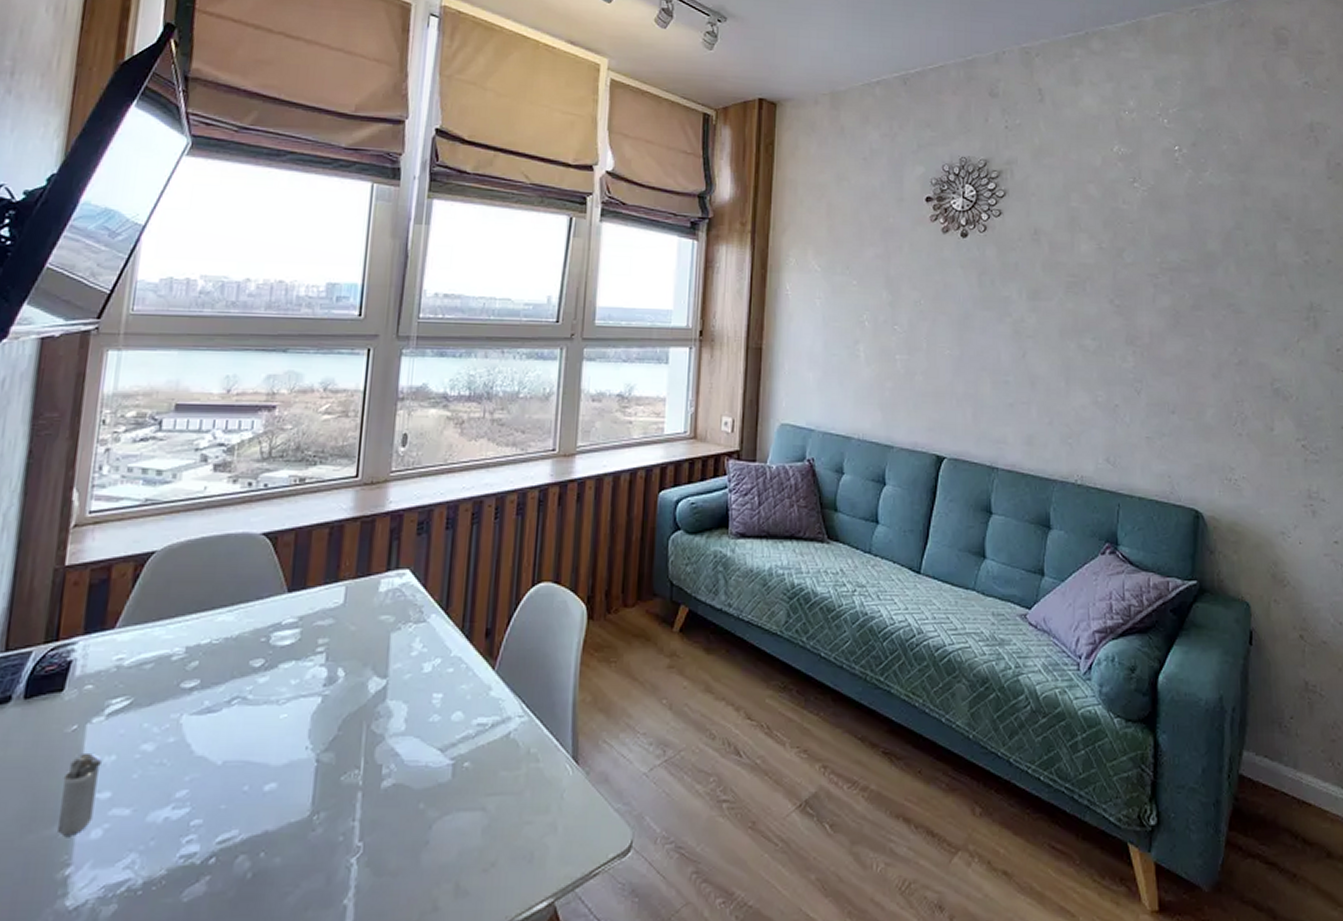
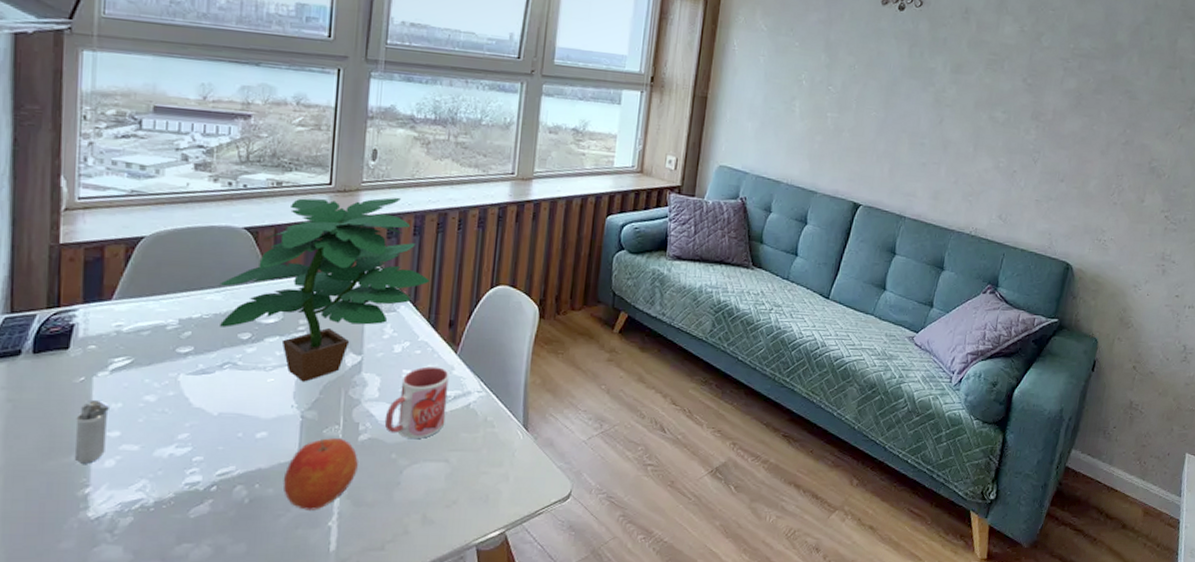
potted plant: none [230,486,464,716] -> present [219,197,430,382]
apple: none [292,786,380,884] -> present [283,438,358,510]
mug: none [412,688,486,781] -> present [385,366,449,438]

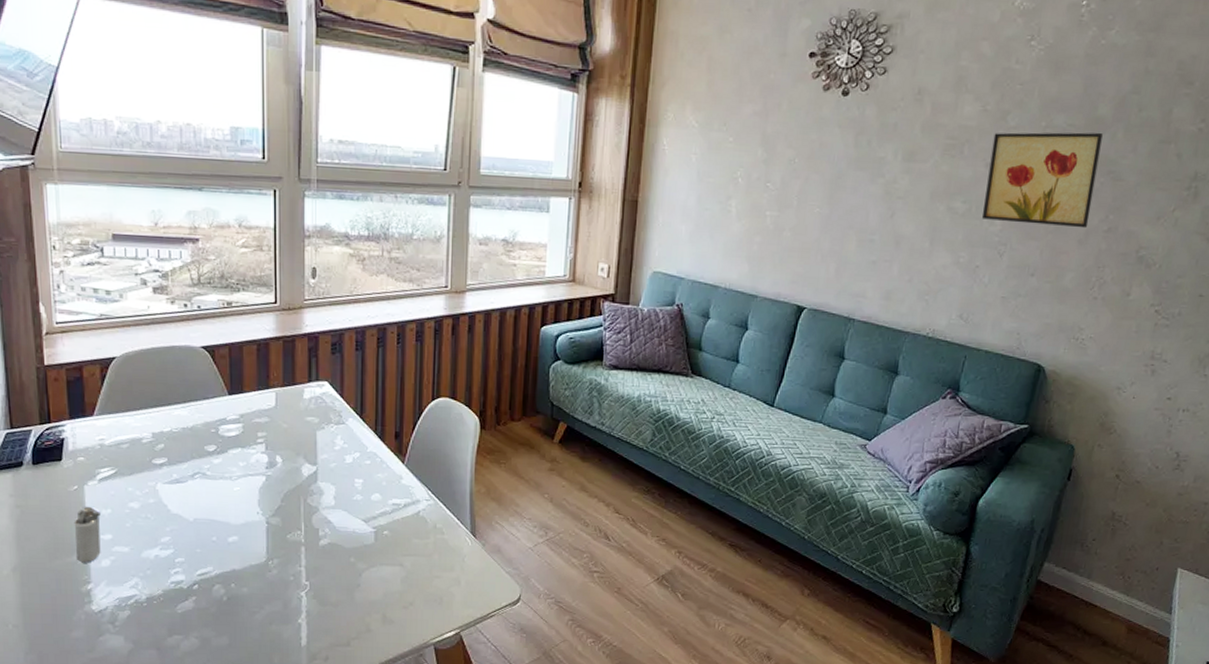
potted plant: present [219,197,430,382] -> none [184,313,374,491]
apple: present [283,438,358,510] -> none [255,542,320,608]
mug: present [385,366,449,438] -> none [343,476,398,544]
wall art: none [1019,51,1121,141] -> present [981,132,1103,228]

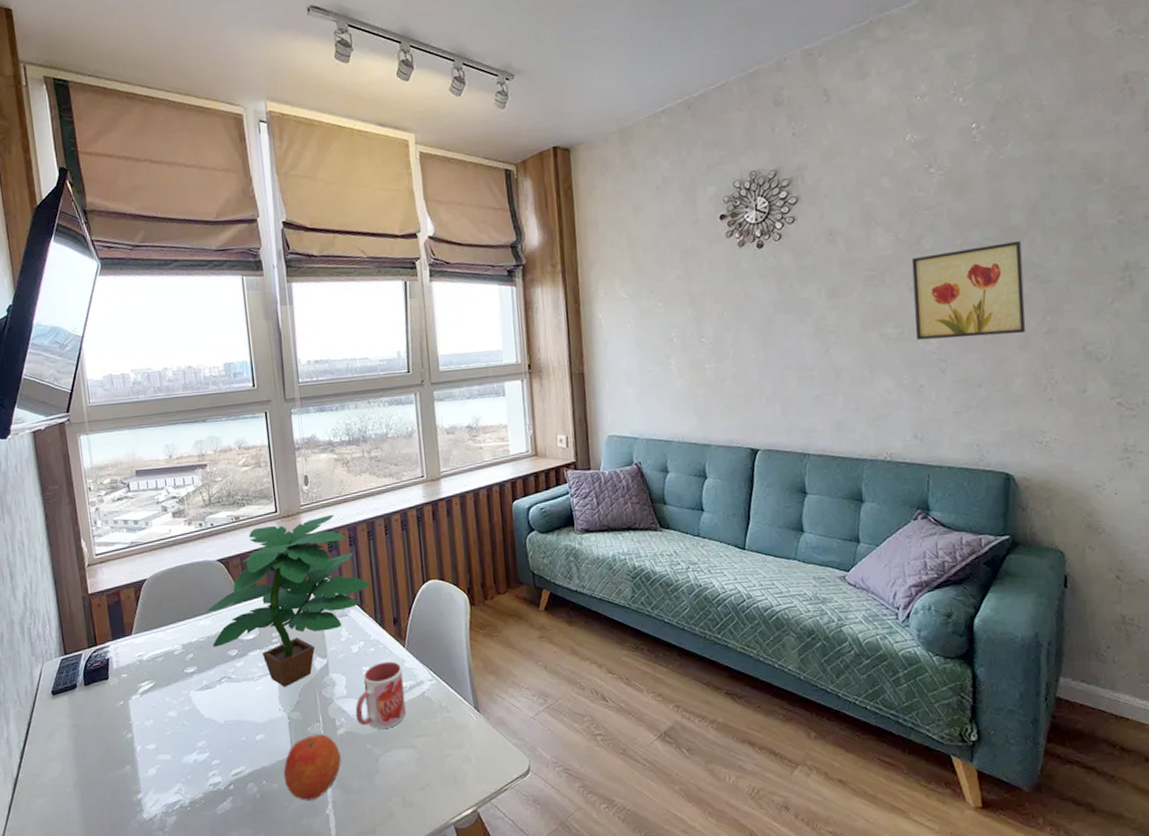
shaker: present [74,506,101,563] -> none [122,719,147,774]
potted plant: none [184,313,374,491] -> present [207,514,371,687]
apple: none [255,542,320,608] -> present [283,734,341,801]
mug: none [343,476,398,544] -> present [356,661,406,729]

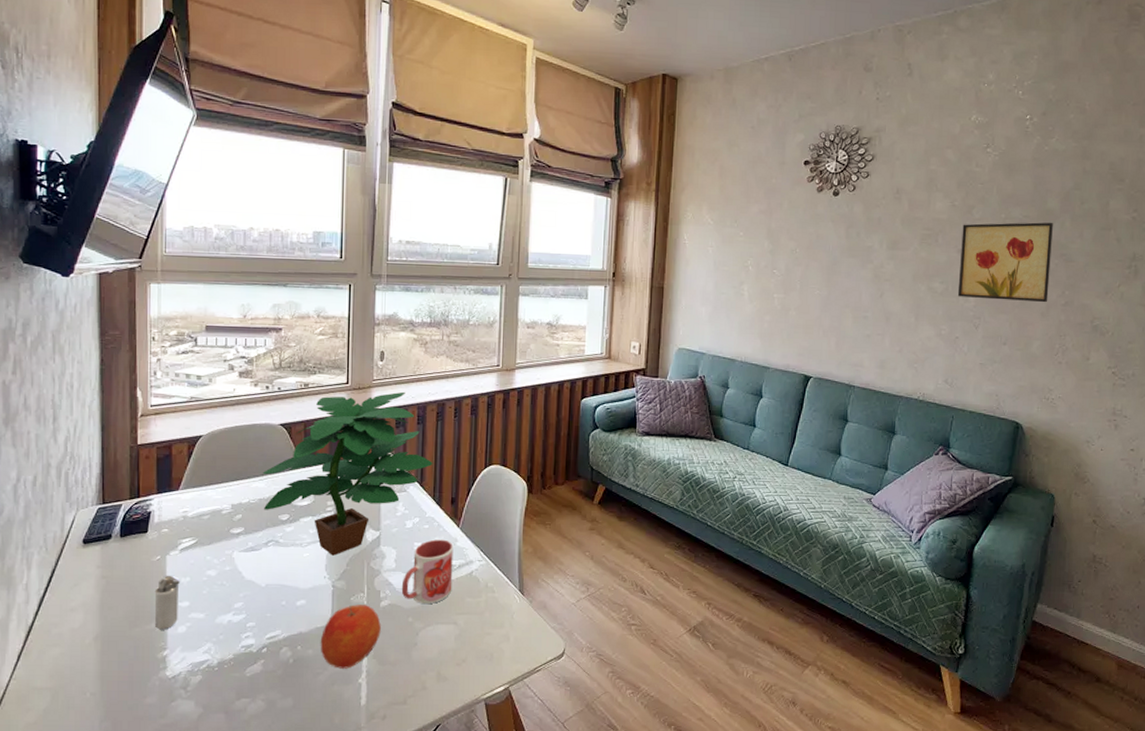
shaker: none [122,719,147,774] -> present [154,575,180,630]

